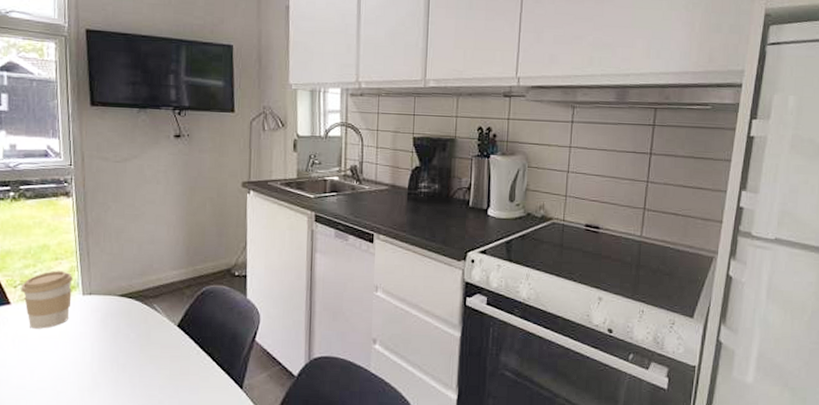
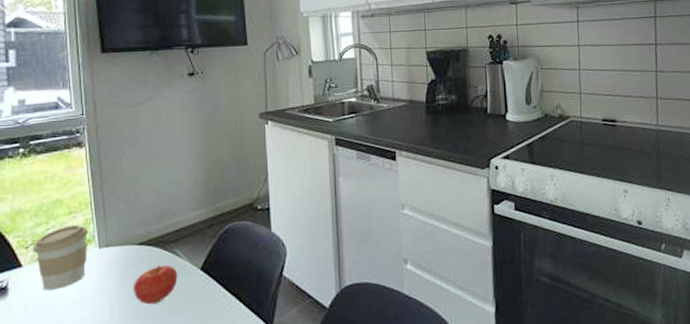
fruit: none [113,318,156,354] -> present [134,265,178,305]

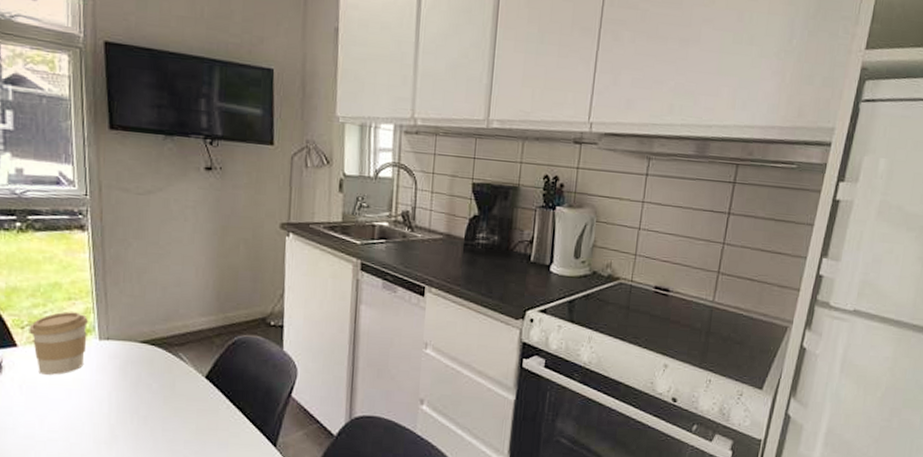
fruit: present [134,265,178,305] -> none [134,367,181,405]

